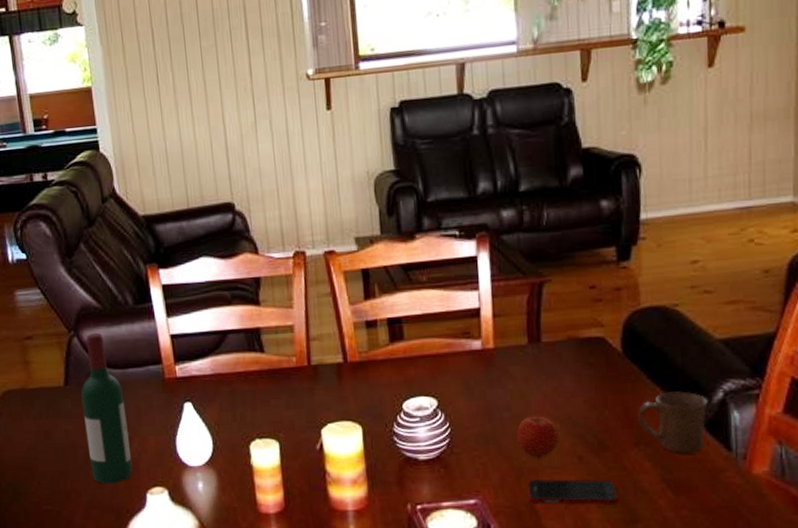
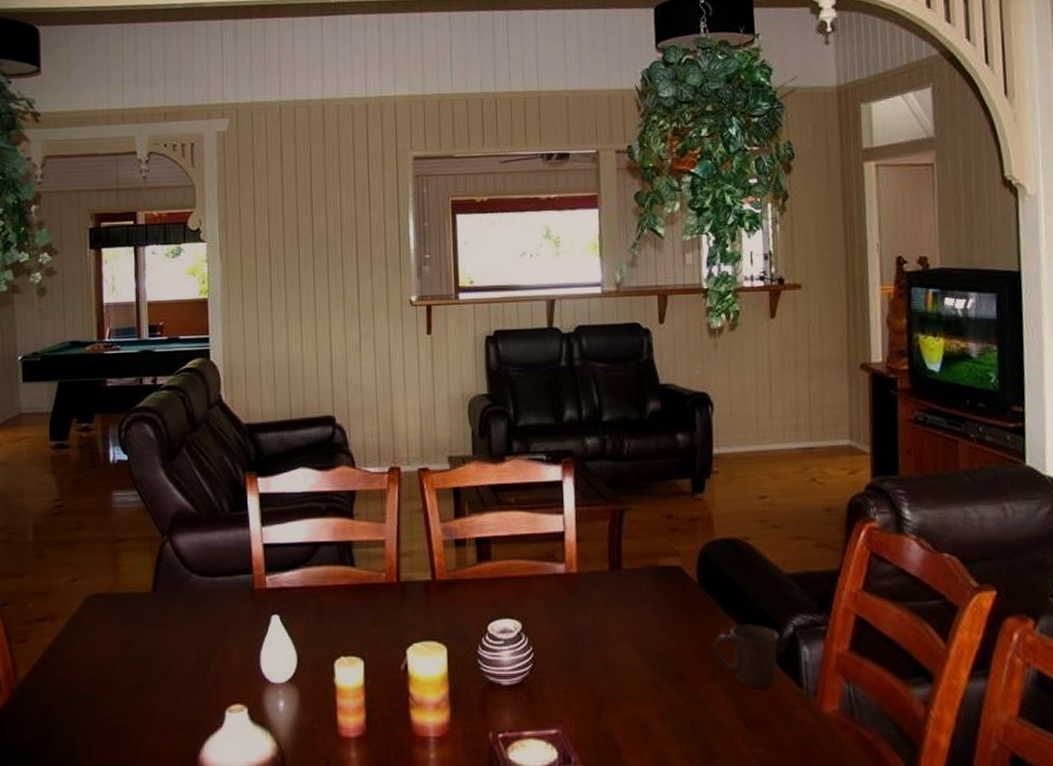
wine bottle: present [81,332,132,484] -> none [168,538,213,699]
apple: present [517,416,559,458] -> none [598,643,639,687]
cell phone: present [527,479,619,505] -> none [608,711,696,739]

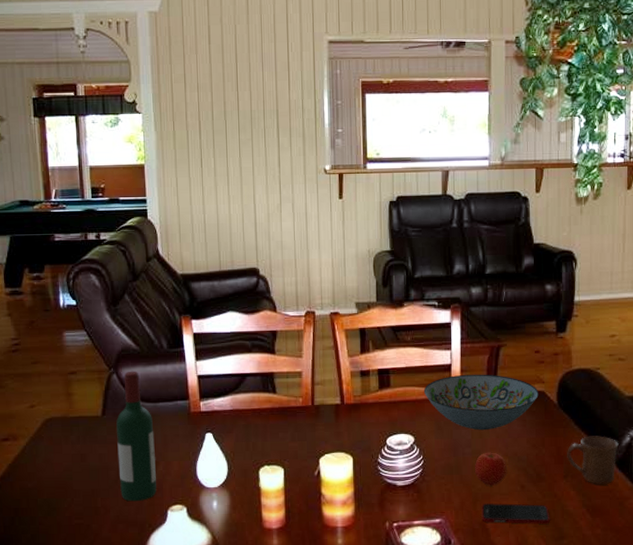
wine bottle: none [168,538,213,699] -> present [116,371,157,502]
decorative bowl: none [531,544,674,616] -> present [423,374,539,431]
apple: none [598,643,639,687] -> present [475,452,507,486]
cell phone: none [608,711,696,739] -> present [481,503,550,524]

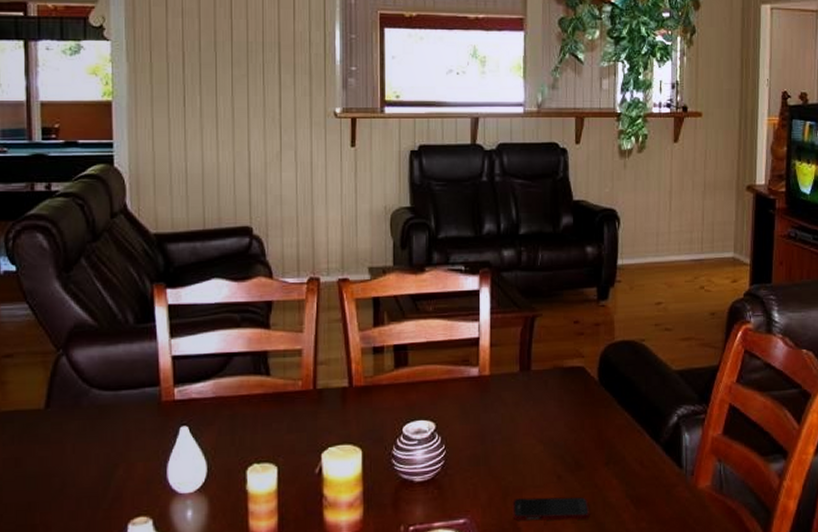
wine bottle: present [116,371,157,502] -> none [64,352,114,516]
decorative bowl: present [423,374,539,431] -> none [447,348,578,414]
apple: present [475,452,507,486] -> none [505,438,542,477]
mug: present [567,436,619,485] -> none [609,415,665,472]

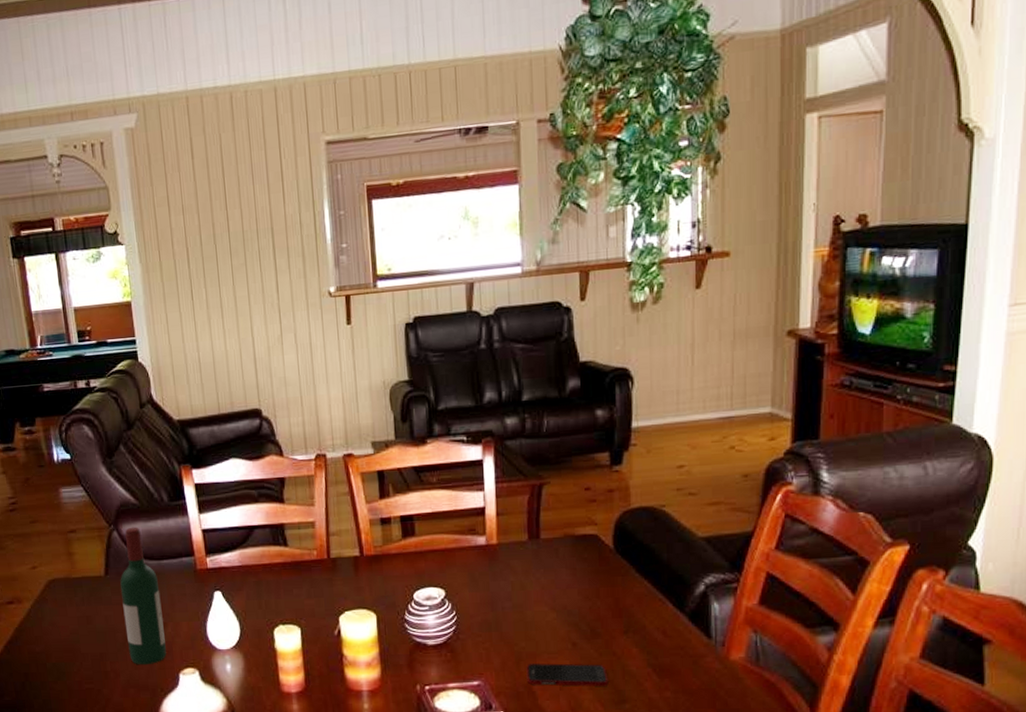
wine bottle: none [64,352,114,516] -> present [120,527,167,665]

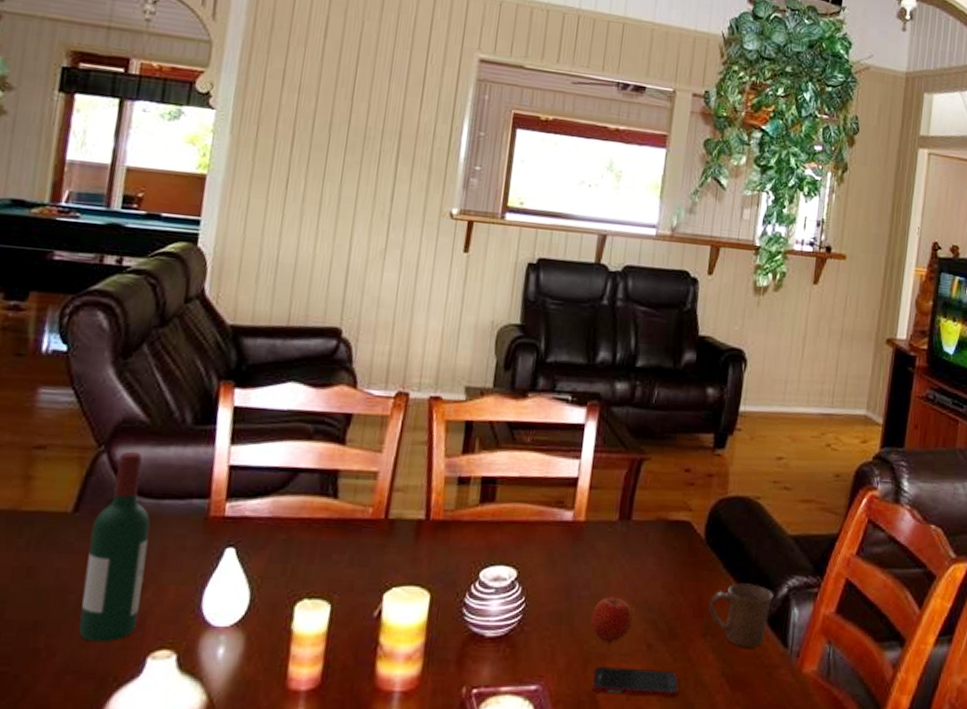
apple: none [517,605,556,644] -> present [590,597,633,643]
mug: none [627,584,691,642] -> present [709,583,774,648]

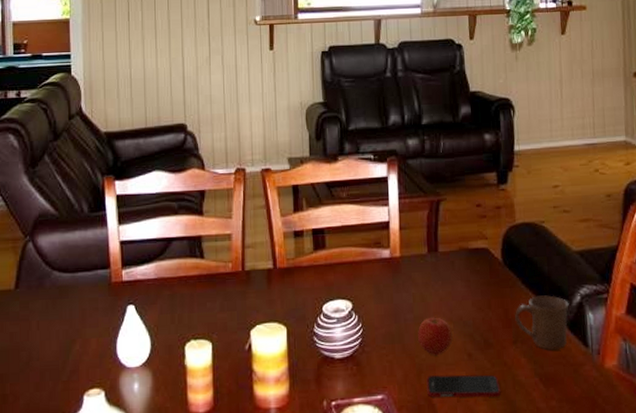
wine bottle: present [79,451,151,643] -> none [30,238,72,387]

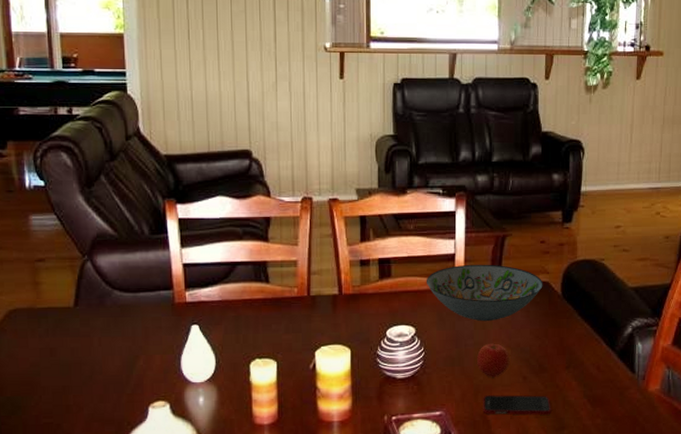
decorative bowl: none [361,231,482,294] -> present [426,264,543,322]
mug: present [515,295,569,351] -> none [569,326,621,376]

